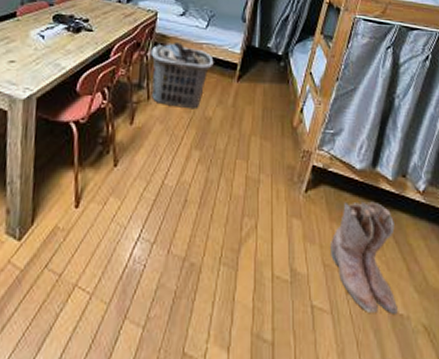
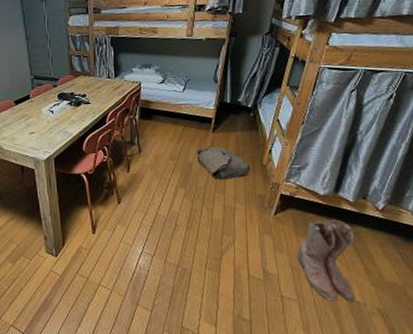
clothes hamper: present [151,41,214,110] -> none [138,105,192,158]
bag: none [217,98,280,144] -> present [197,146,251,181]

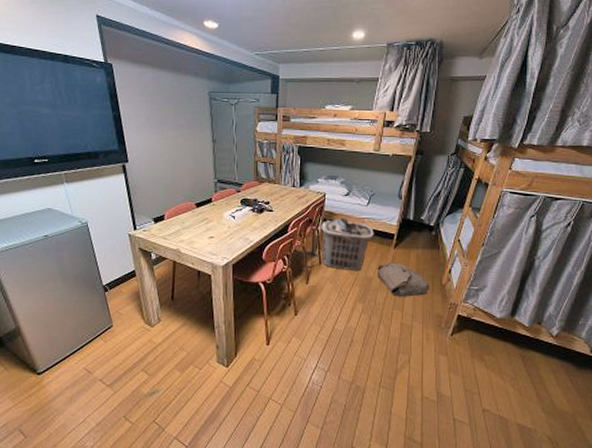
clothes hamper: none [138,105,192,158] -> present [321,217,374,272]
boots: present [297,219,355,301] -> none [471,343,528,427]

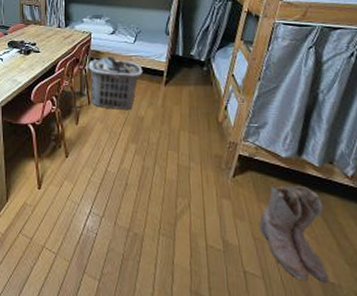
bag: present [377,262,430,298] -> none [148,100,206,138]
boots: none [471,343,528,427] -> present [259,185,329,282]

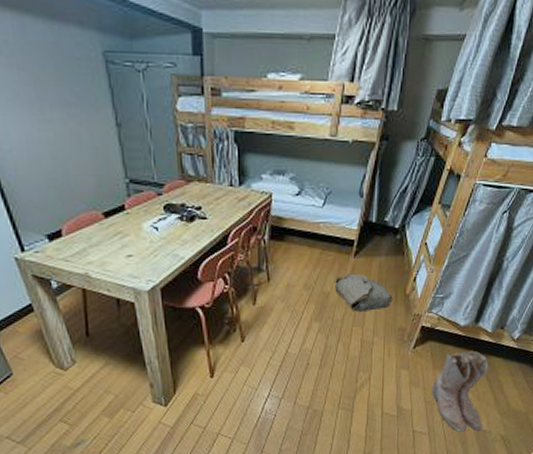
clothes hamper: present [88,56,143,111] -> none [268,222,331,287]
bag: none [148,100,206,138] -> present [335,273,393,313]

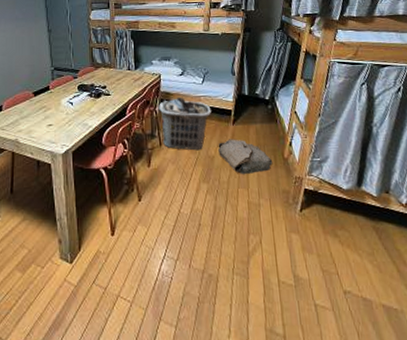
clothes hamper: none [268,222,331,287] -> present [159,96,212,151]
boots: present [432,350,489,431] -> none [326,215,392,309]

